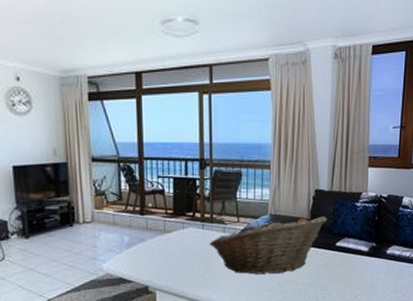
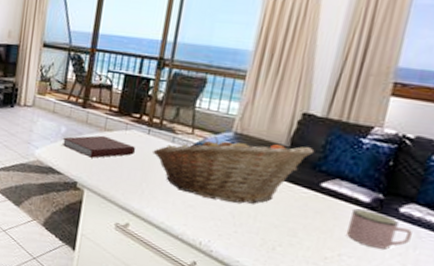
notebook: none [127,238,195,261] -> present [61,135,136,158]
mug: none [357,257,396,285] -> present [346,208,412,250]

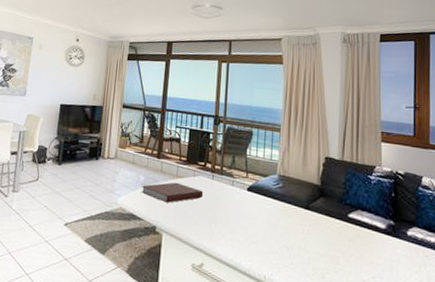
fruit basket: present [152,135,315,204] -> none [217,178,339,237]
mug: present [346,208,412,250] -> none [374,234,420,269]

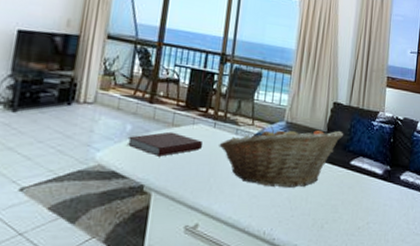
fruit basket: none [217,178,339,237] -> present [219,125,344,188]

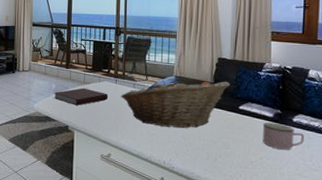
mug: none [370,180,409,212] -> present [262,122,304,150]

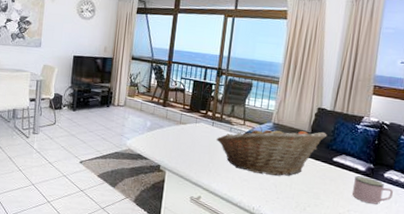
notebook: present [53,88,109,106] -> none [147,127,204,146]

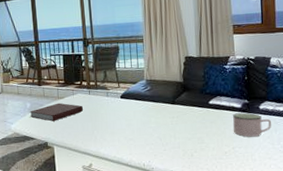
notebook: none [147,127,204,146] -> present [29,103,84,122]
fruit basket: present [216,125,328,176] -> none [95,78,199,131]

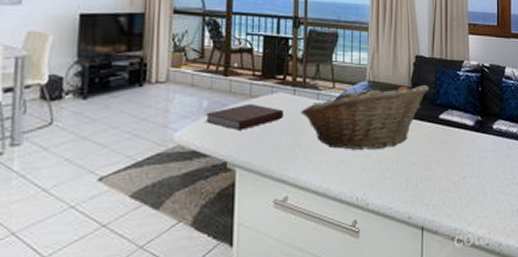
fruit basket: none [95,78,199,131] -> present [301,84,430,150]
mug: present [232,112,271,137] -> none [464,132,504,164]

